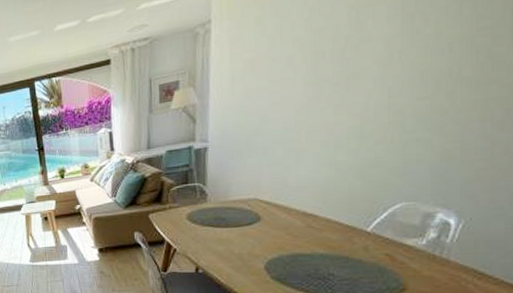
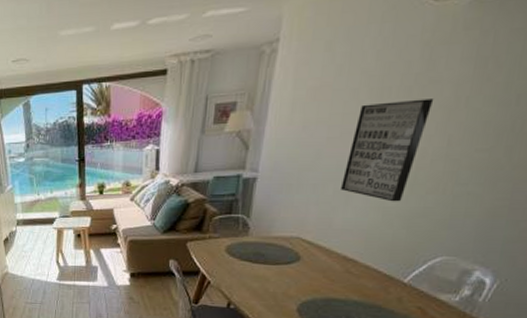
wall art: none [290,56,368,156] -> present [341,98,434,202]

